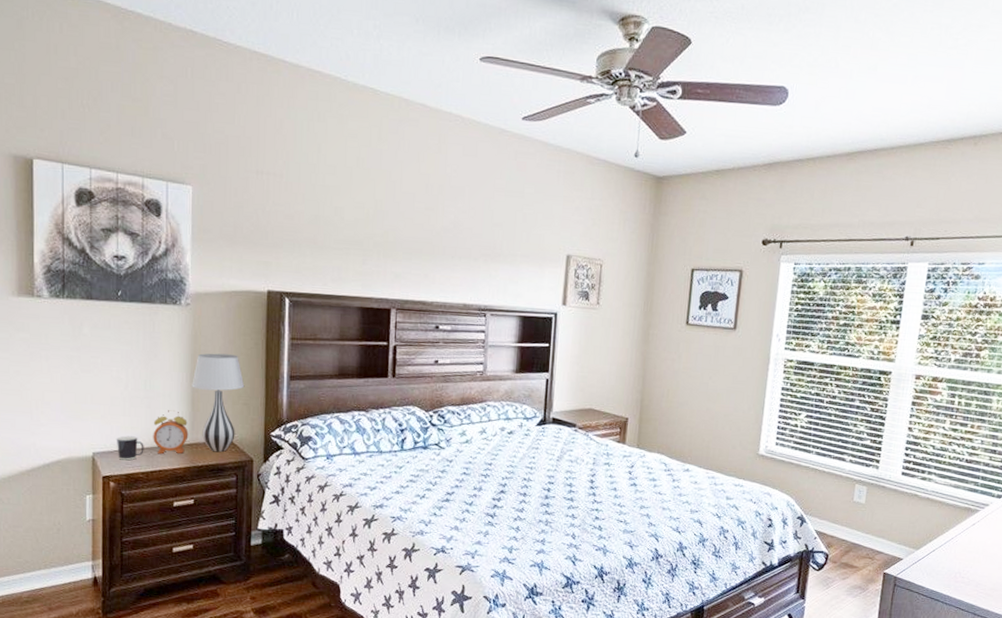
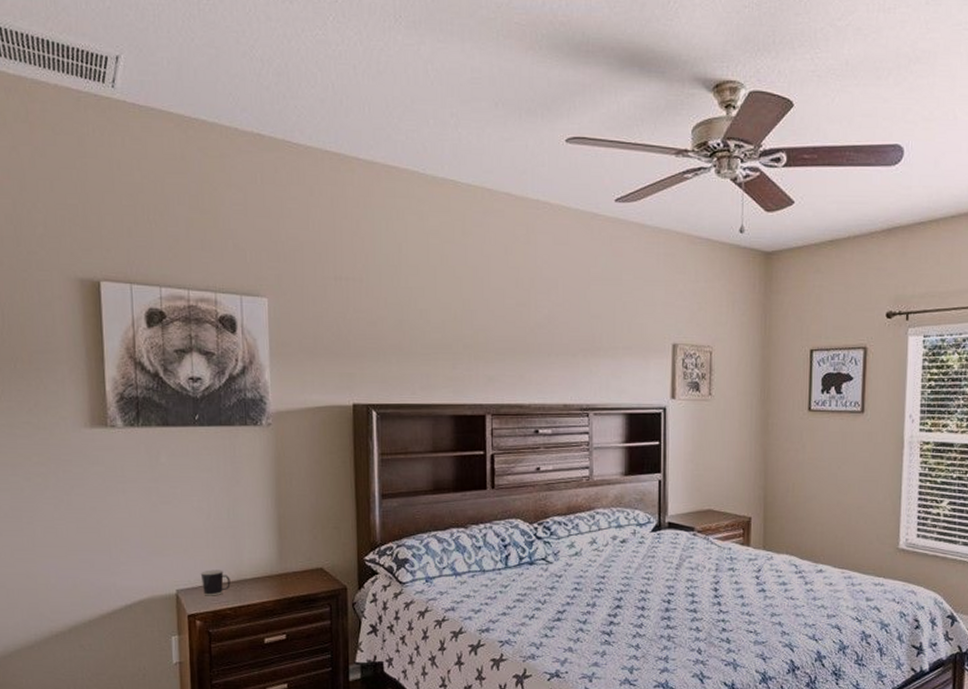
alarm clock: present [153,410,189,455] -> none [239,539,277,588]
table lamp: present [192,353,245,453] -> none [277,475,334,582]

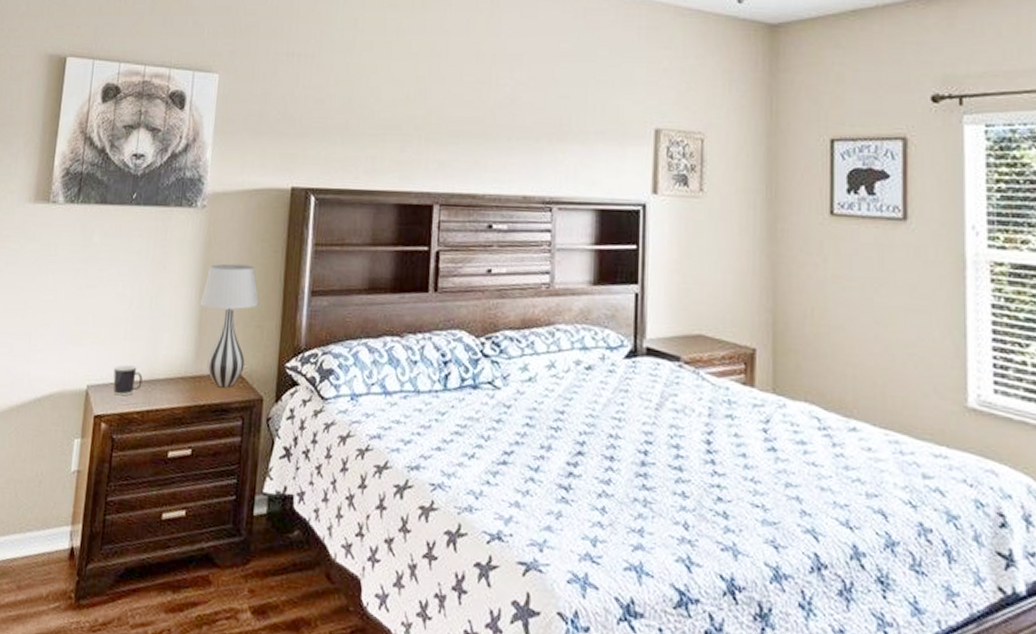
table lamp: none [277,475,334,582] -> present [200,263,259,388]

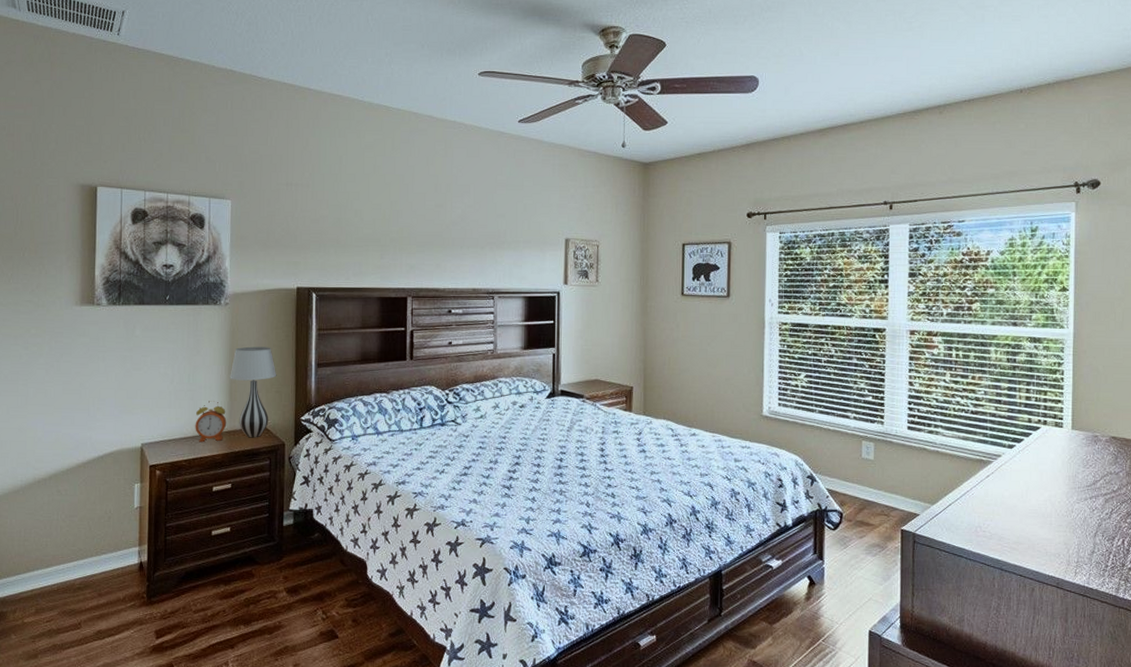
mug: present [113,365,143,396] -> none [162,426,187,450]
alarm clock: none [153,333,193,389] -> present [195,401,227,443]

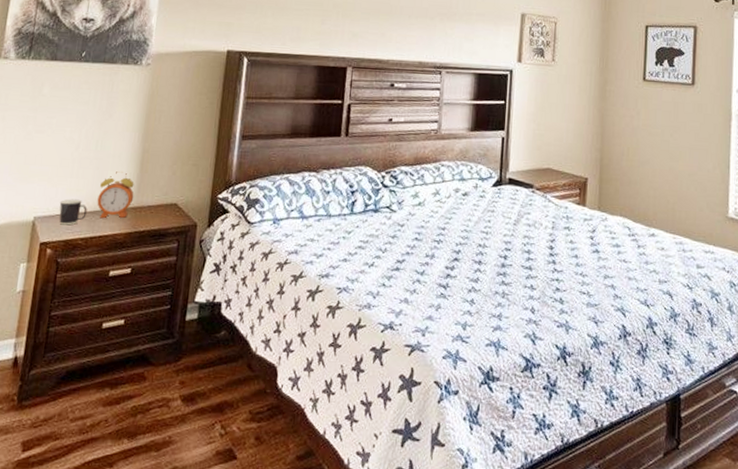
mug: none [162,426,187,450] -> present [59,199,88,226]
table lamp: present [230,346,277,438] -> none [143,112,196,217]

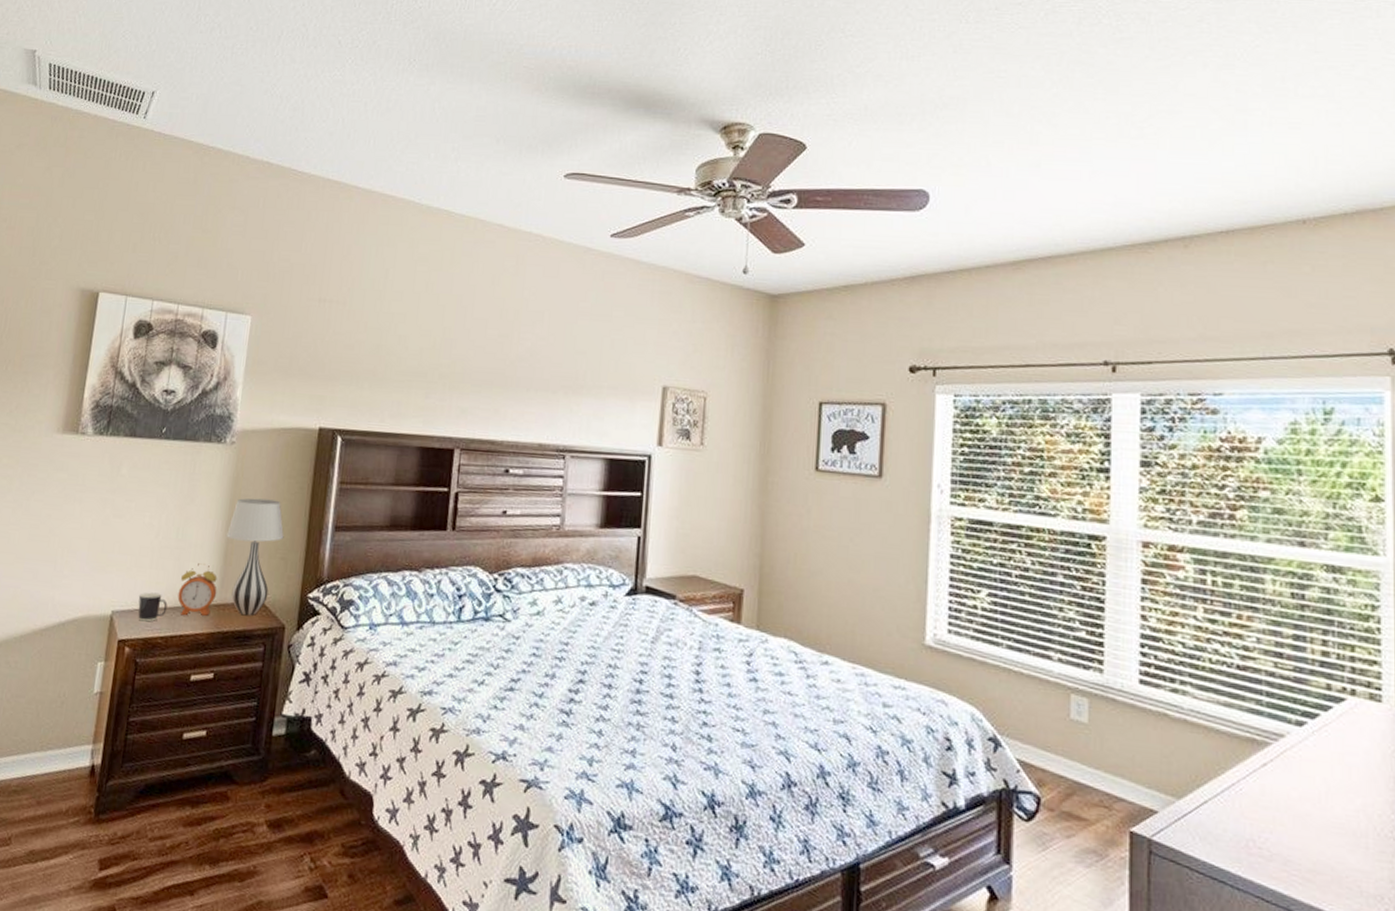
table lamp: none [143,112,196,217] -> present [226,498,284,616]

